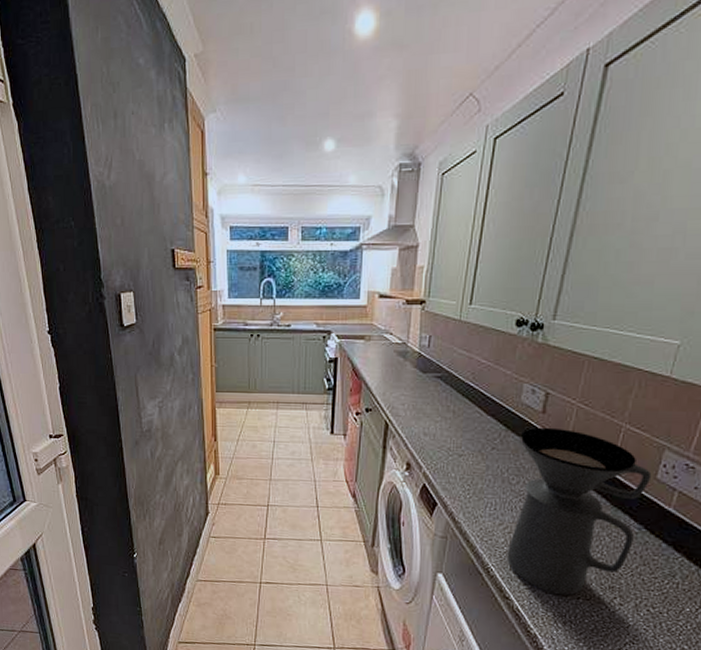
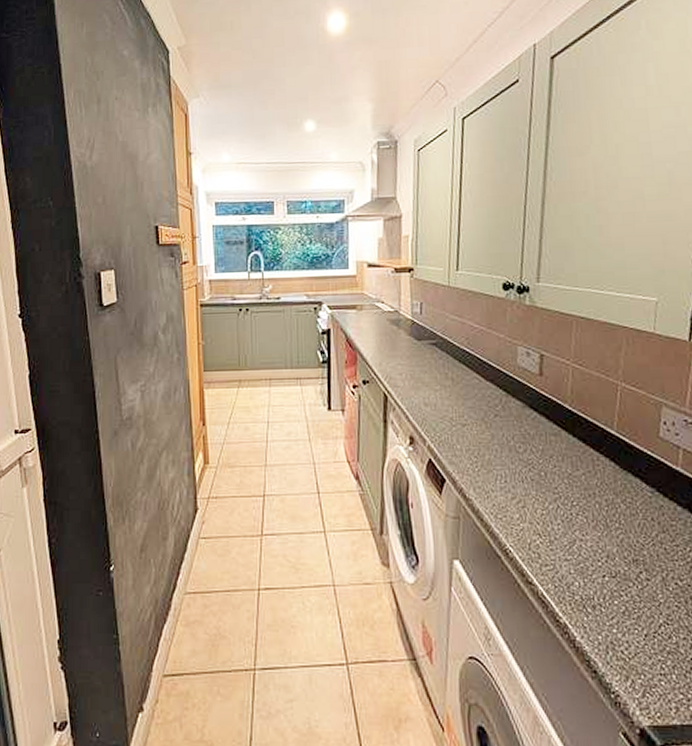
coffee maker: present [507,427,652,596] -> none [521,390,655,574]

